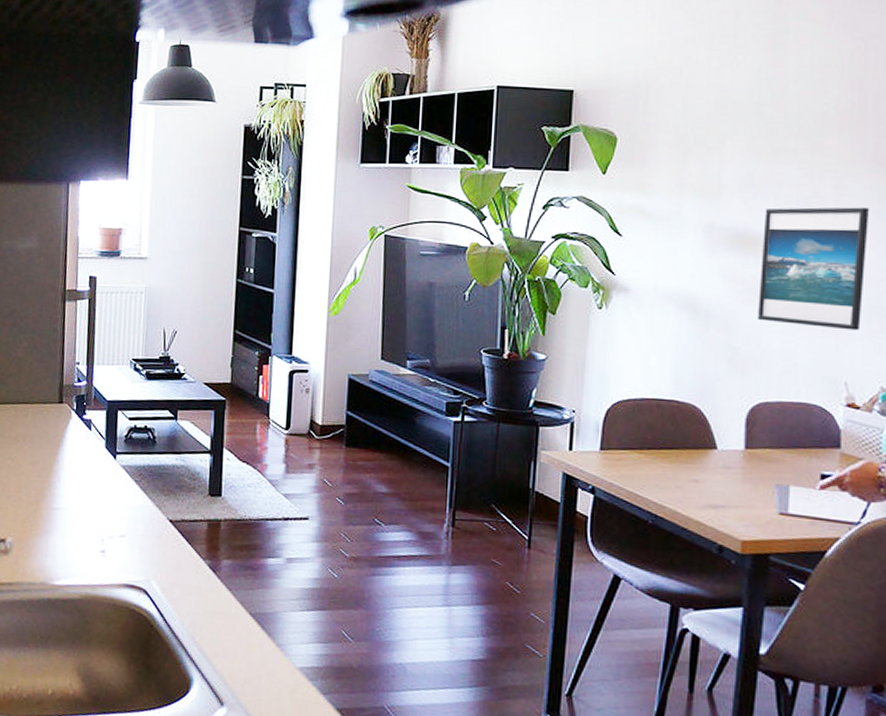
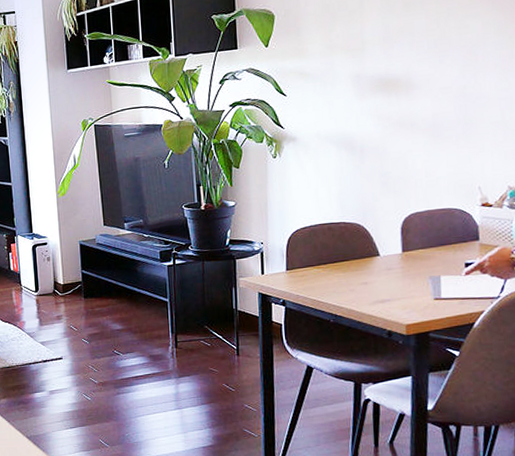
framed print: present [758,207,870,331] -> none [402,41,489,148]

